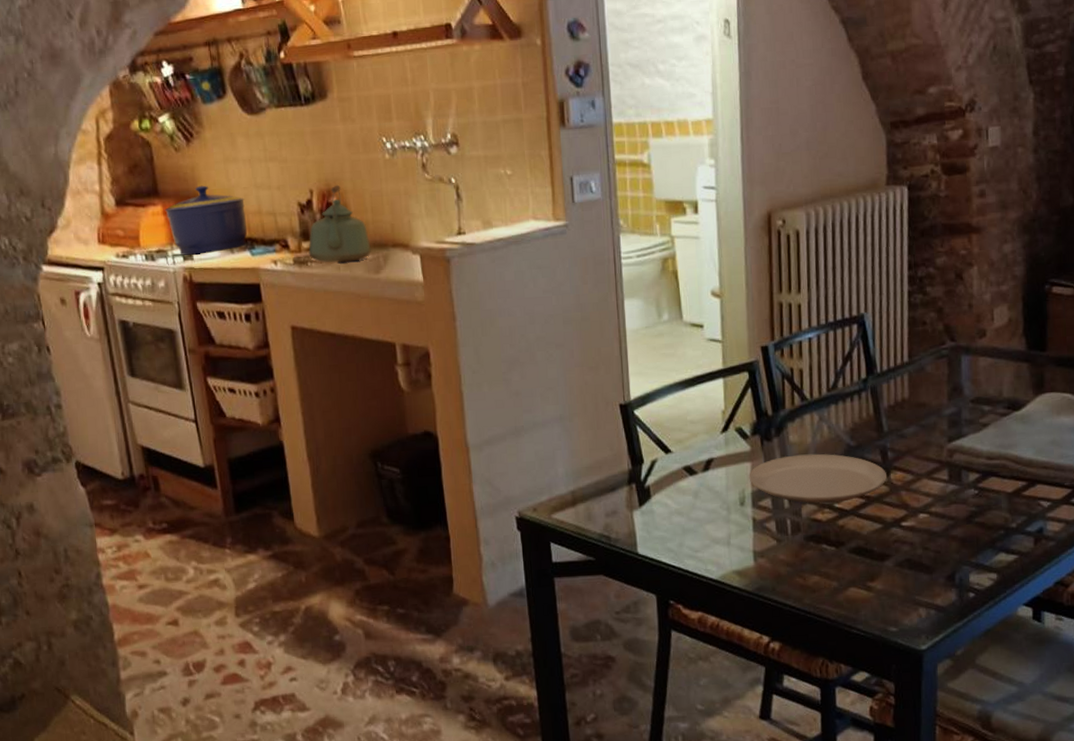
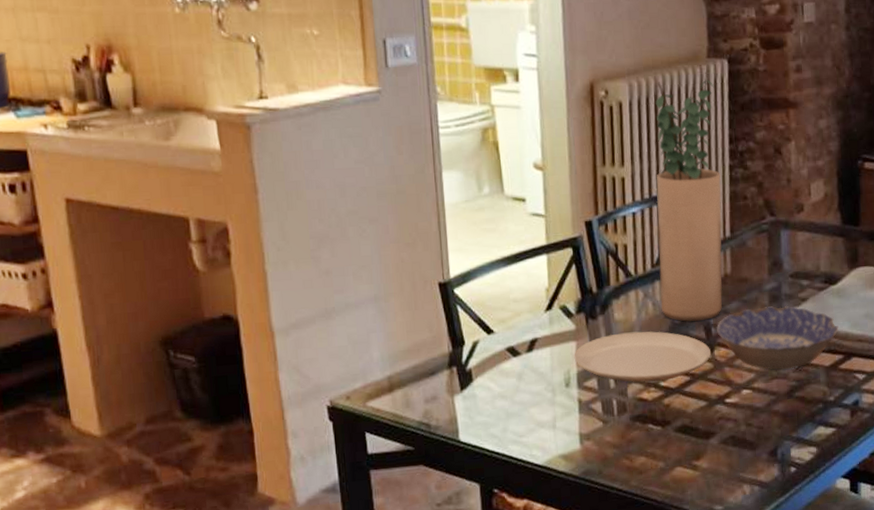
kettle: present [308,185,371,263] -> none [85,40,160,128]
vase: none [833,194,900,445] -> present [655,67,723,322]
bowl: none [892,431,1022,495] -> present [715,306,839,370]

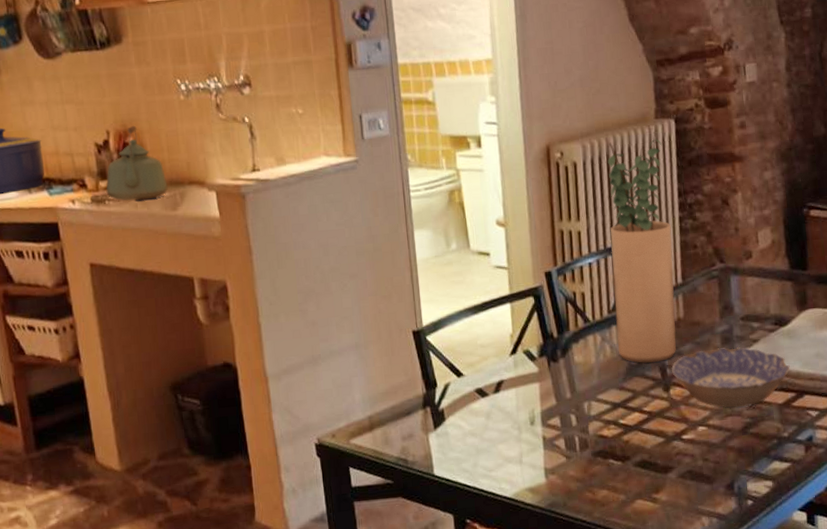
kettle: none [85,40,160,128] -> present [106,125,168,201]
plate: present [574,331,712,383] -> none [537,372,667,421]

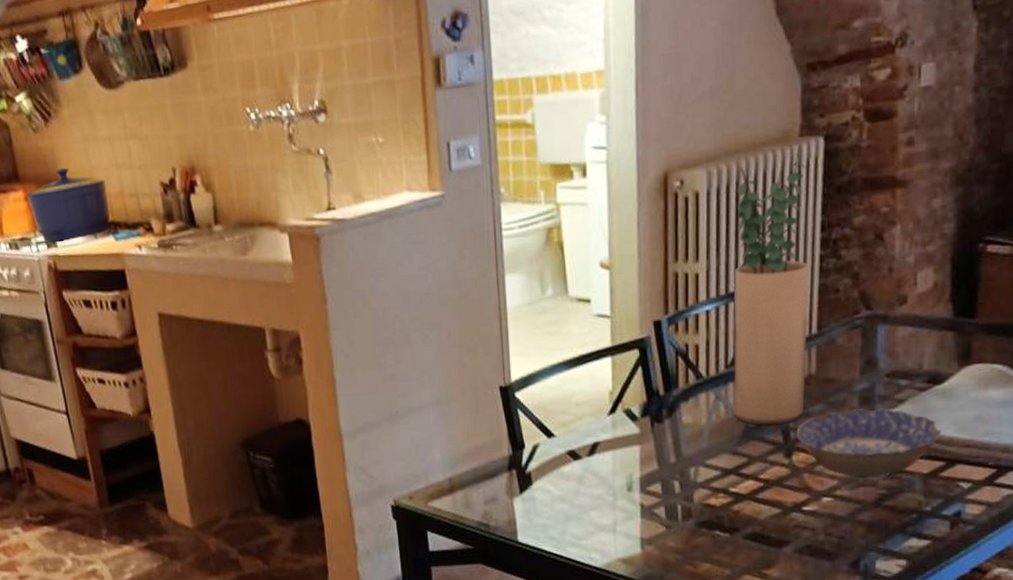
kettle: present [106,125,168,201] -> none [173,161,238,246]

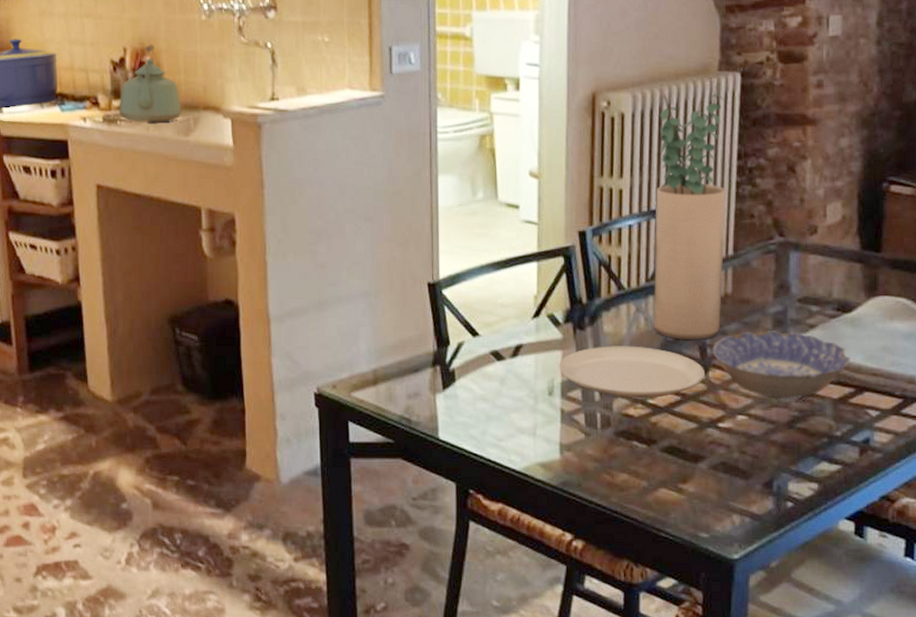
kettle: none [173,161,238,246] -> present [118,44,182,123]
plate: none [637,435,789,488] -> present [559,346,706,398]

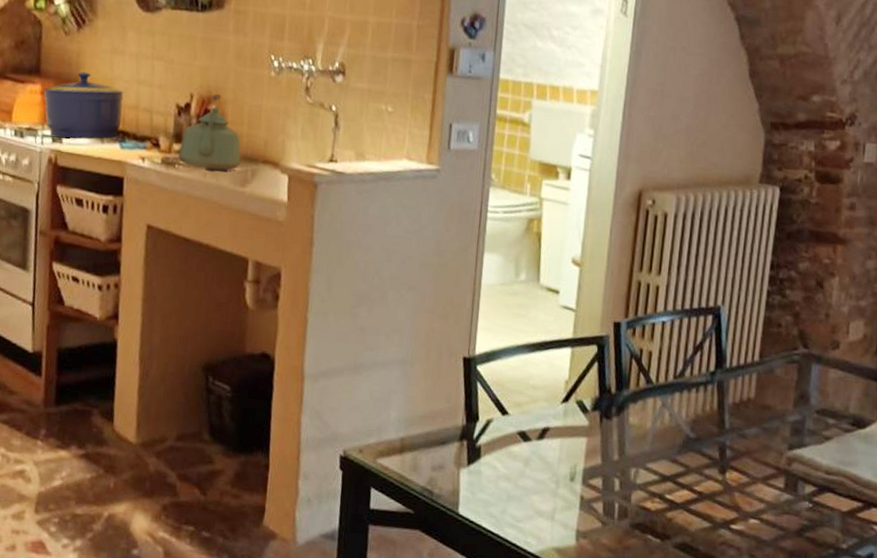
plate: present [559,346,706,398] -> none [582,437,723,494]
vase: present [653,80,726,340] -> none [677,192,763,441]
bowl: present [711,331,851,399] -> none [731,436,861,508]

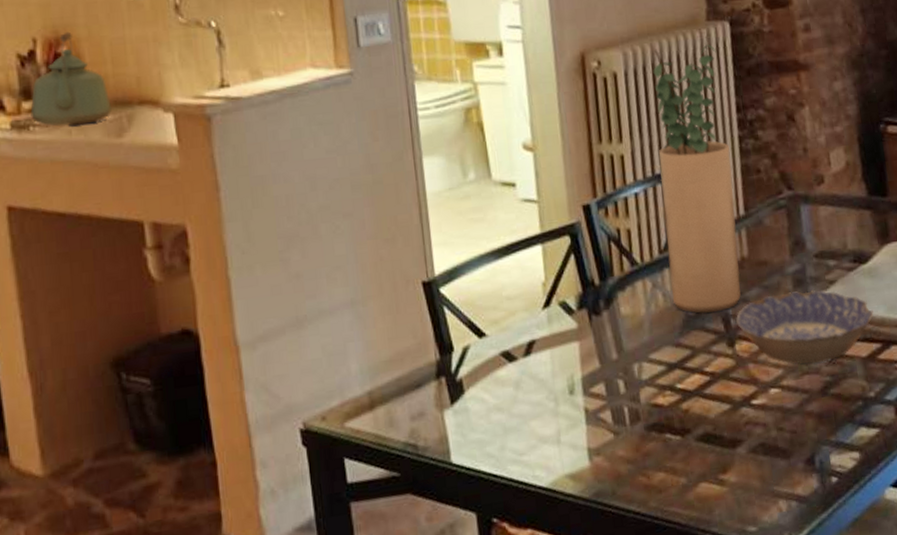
vase: none [677,192,763,441] -> present [653,30,741,313]
bowl: none [731,436,861,508] -> present [735,290,874,364]

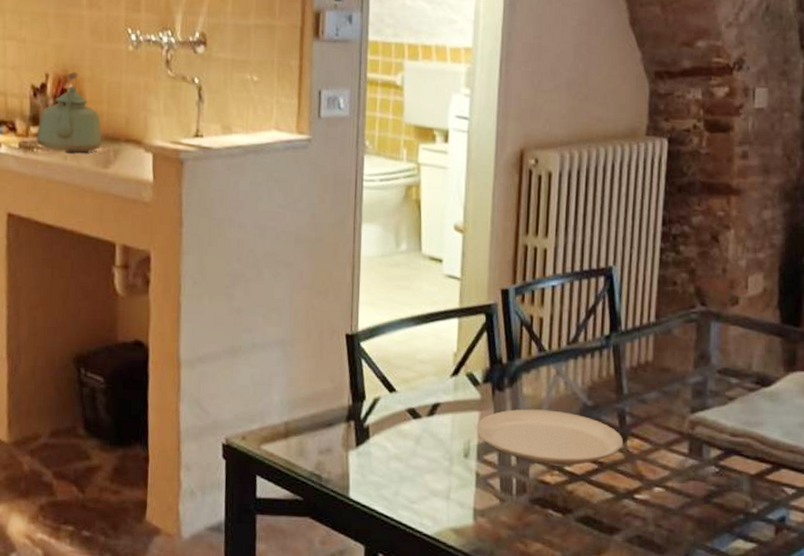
plate: none [577,326,732,386] -> present [476,409,624,465]
vase: present [653,30,741,313] -> none [573,145,652,407]
bowl: present [735,290,874,364] -> none [630,400,768,473]

